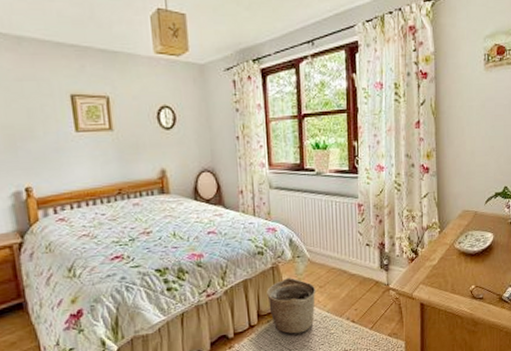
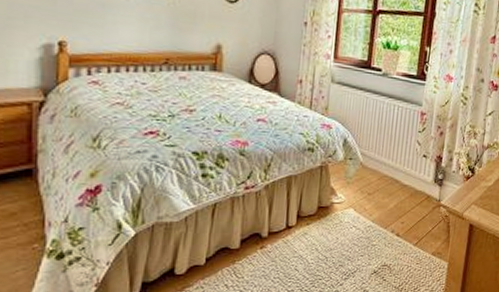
basket: present [267,277,316,334] -> none [311,179,364,241]

